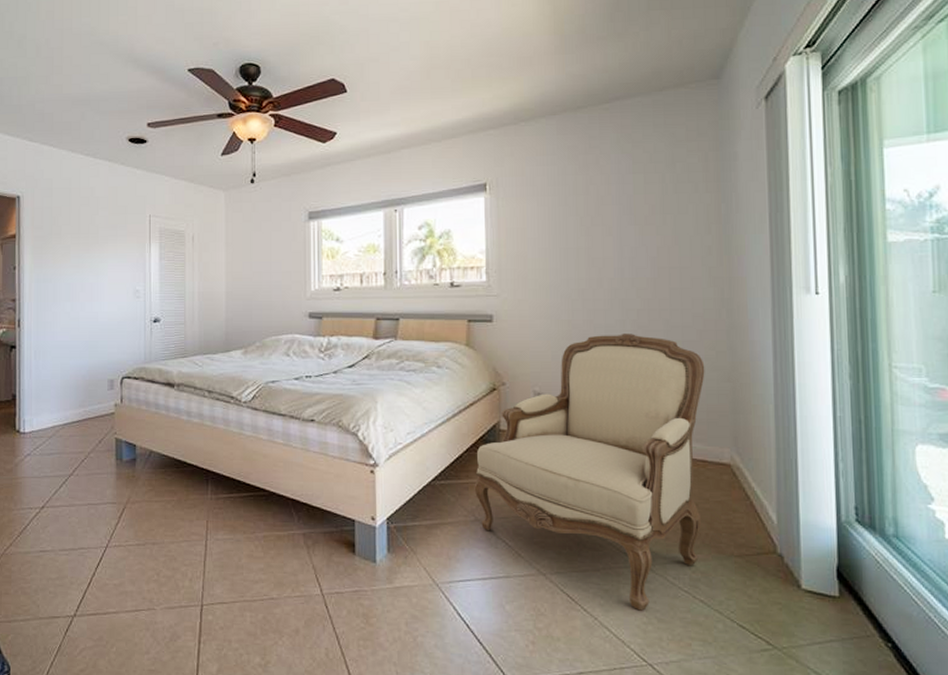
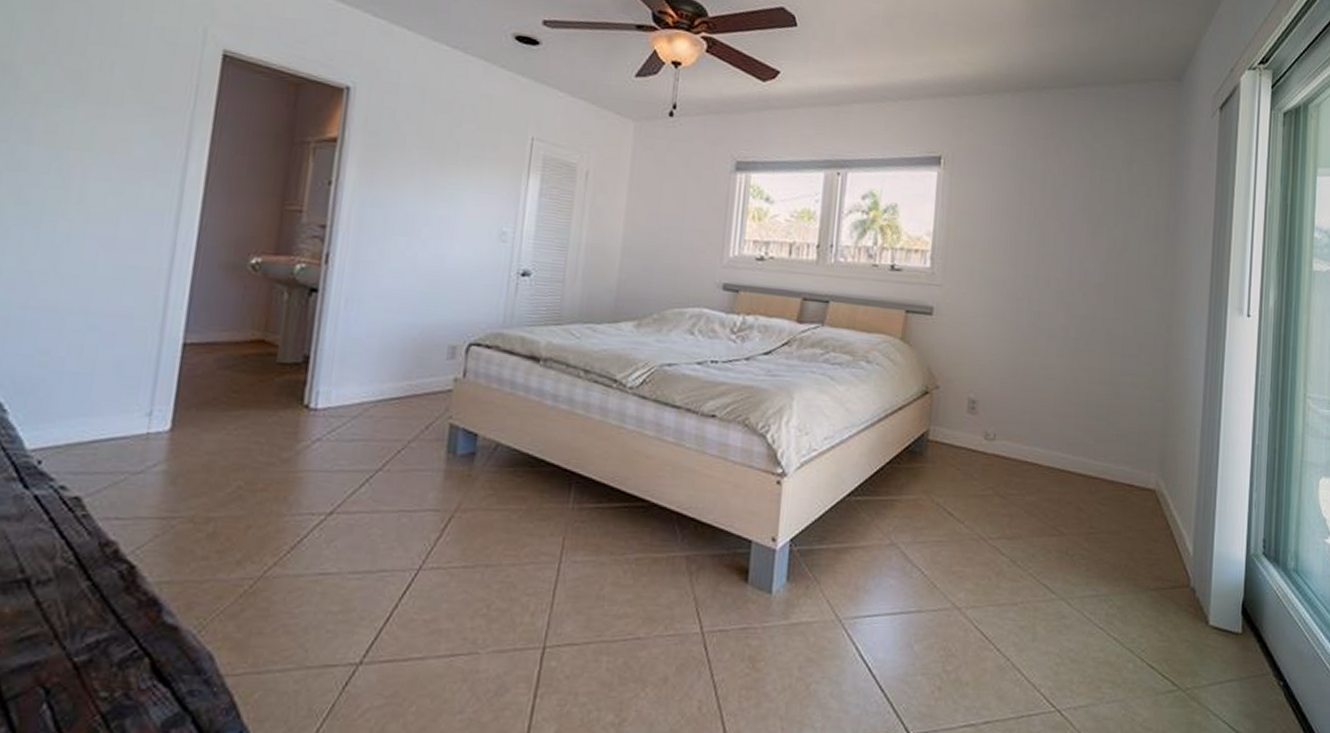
armchair: present [474,334,705,611] -> none [893,340,1141,650]

